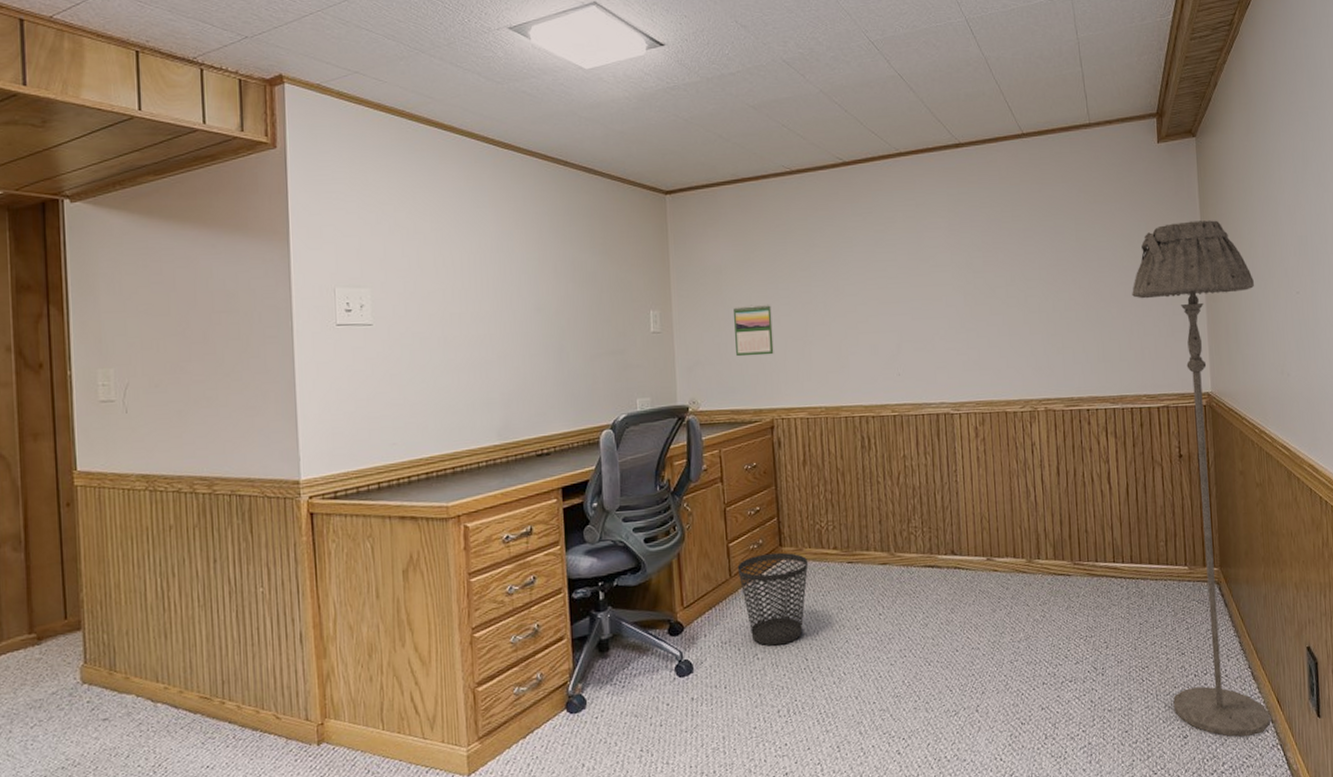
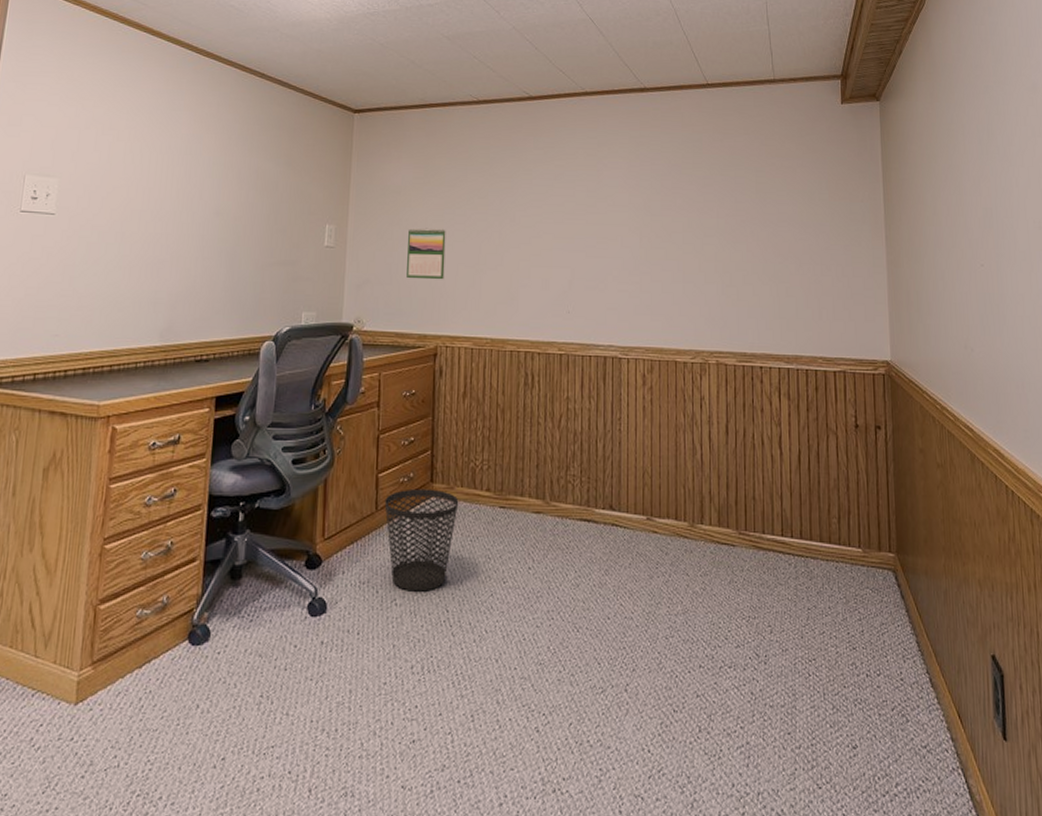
floor lamp: present [1132,220,1270,737] -> none [811,183,950,755]

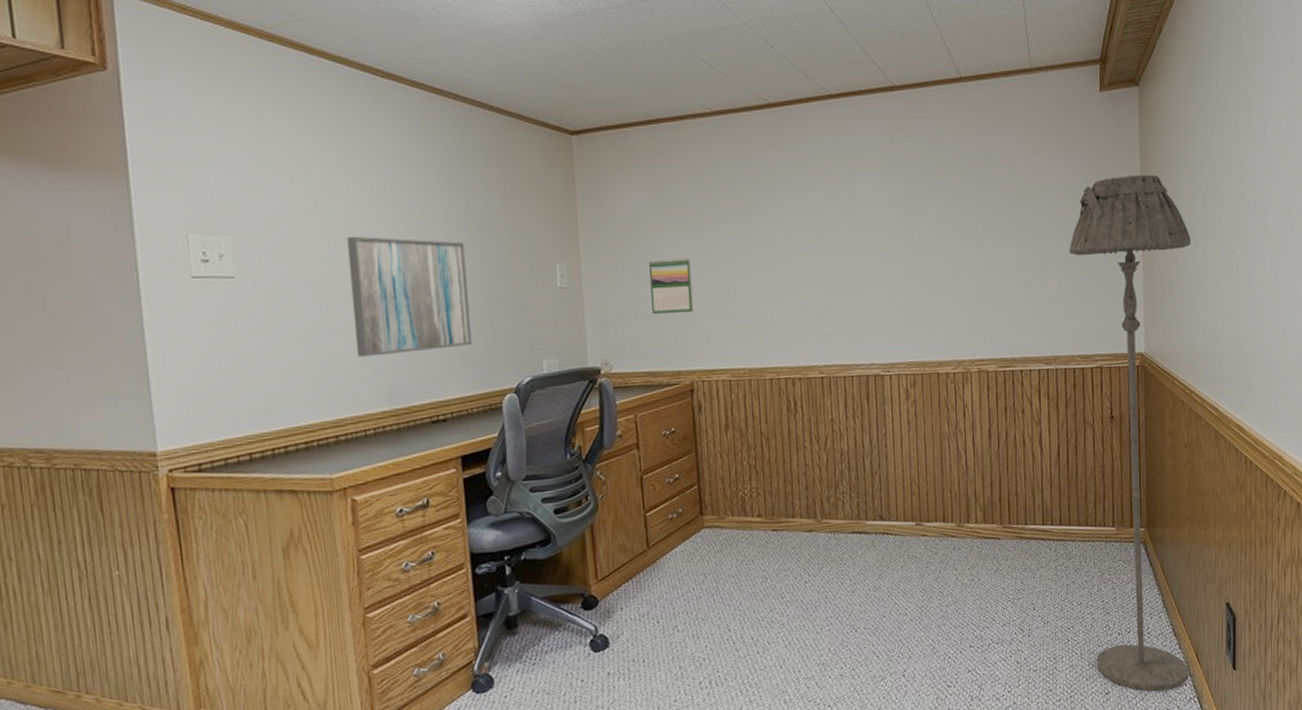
wall art: none [141,186,249,295] -> present [346,236,472,357]
wastebasket: present [384,488,459,592] -> none [655,521,731,618]
floor lamp: none [811,183,950,755] -> present [1069,174,1191,692]

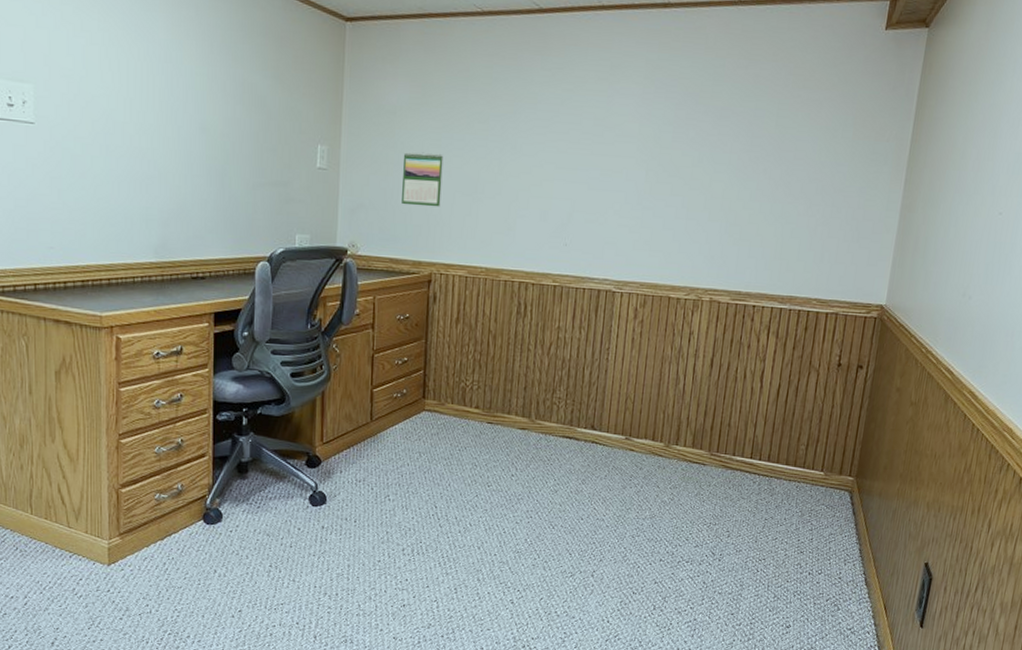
wall art: present [346,236,472,357] -> none [132,96,236,212]
floor lamp: present [1069,174,1191,692] -> none [782,121,957,635]

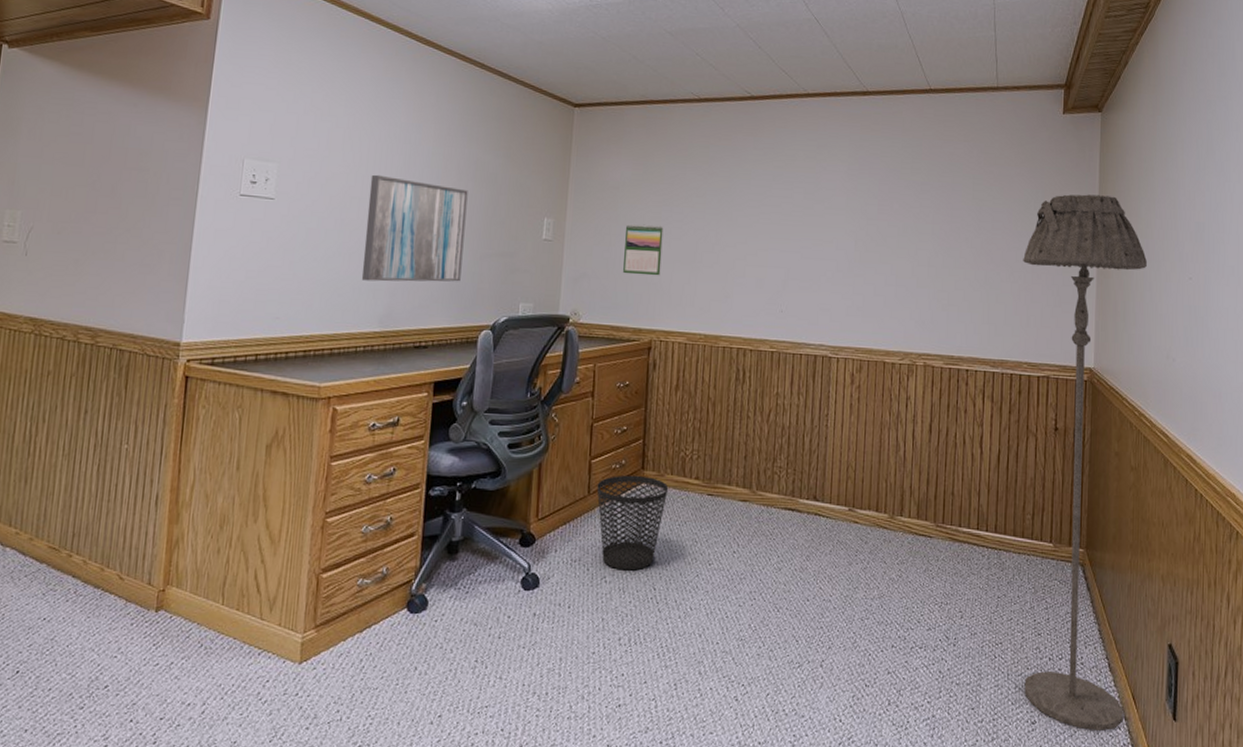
wall art: none [132,96,236,212] -> present [361,174,468,282]
wastebasket: none [379,403,449,491] -> present [597,475,669,571]
floor lamp: none [782,121,957,635] -> present [1023,194,1147,732]

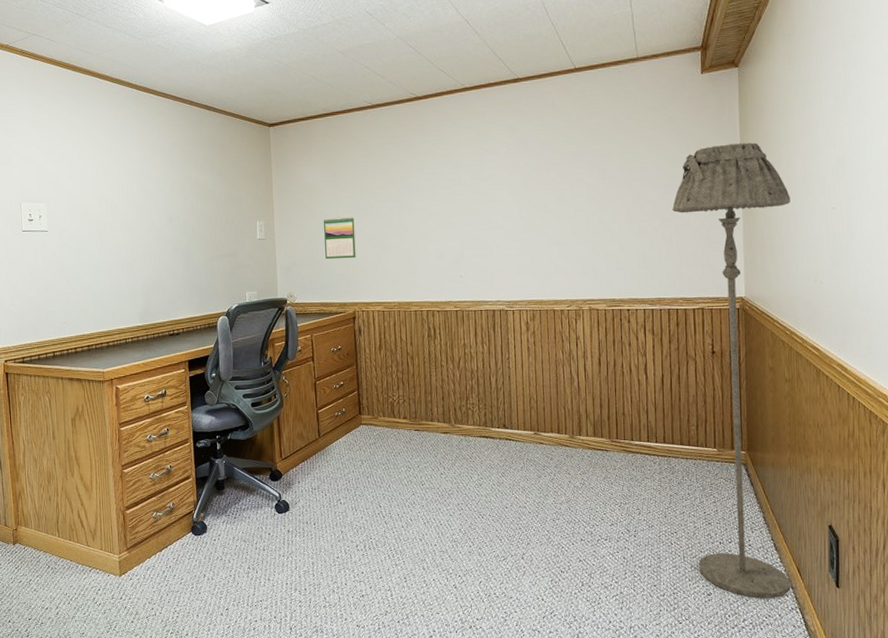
wall art: present [361,174,468,282] -> none [117,202,198,287]
wastebasket: present [597,475,669,571] -> none [325,419,383,494]

